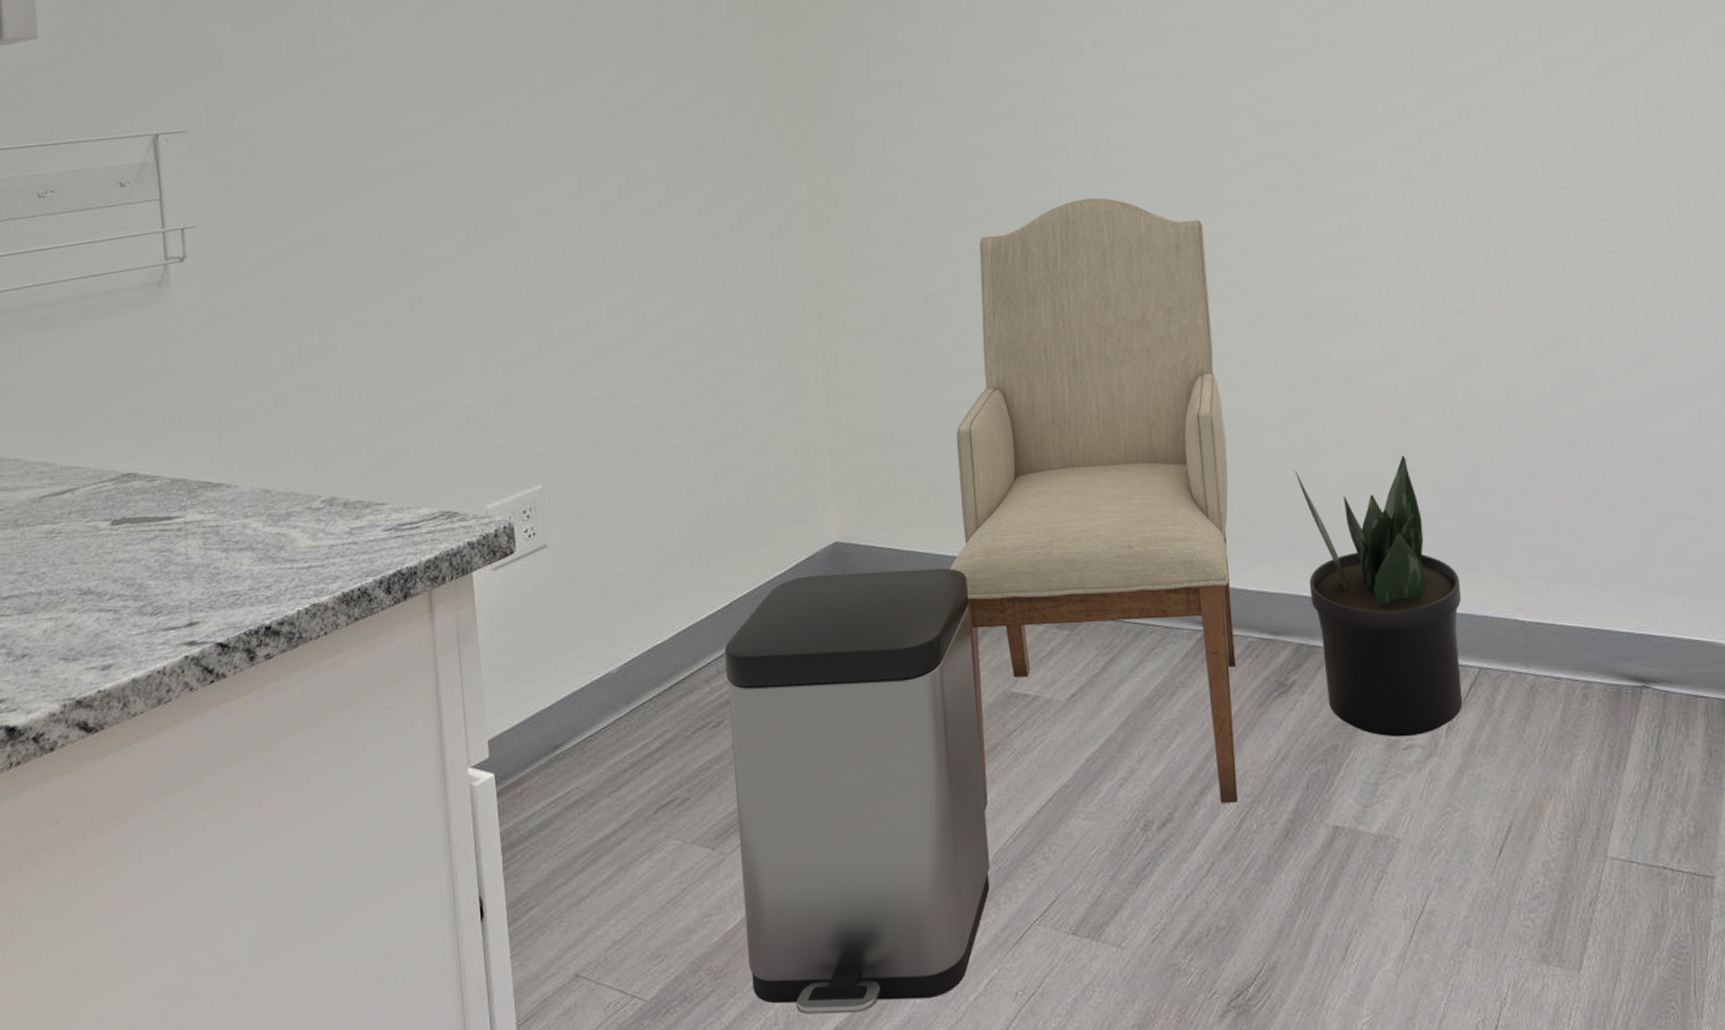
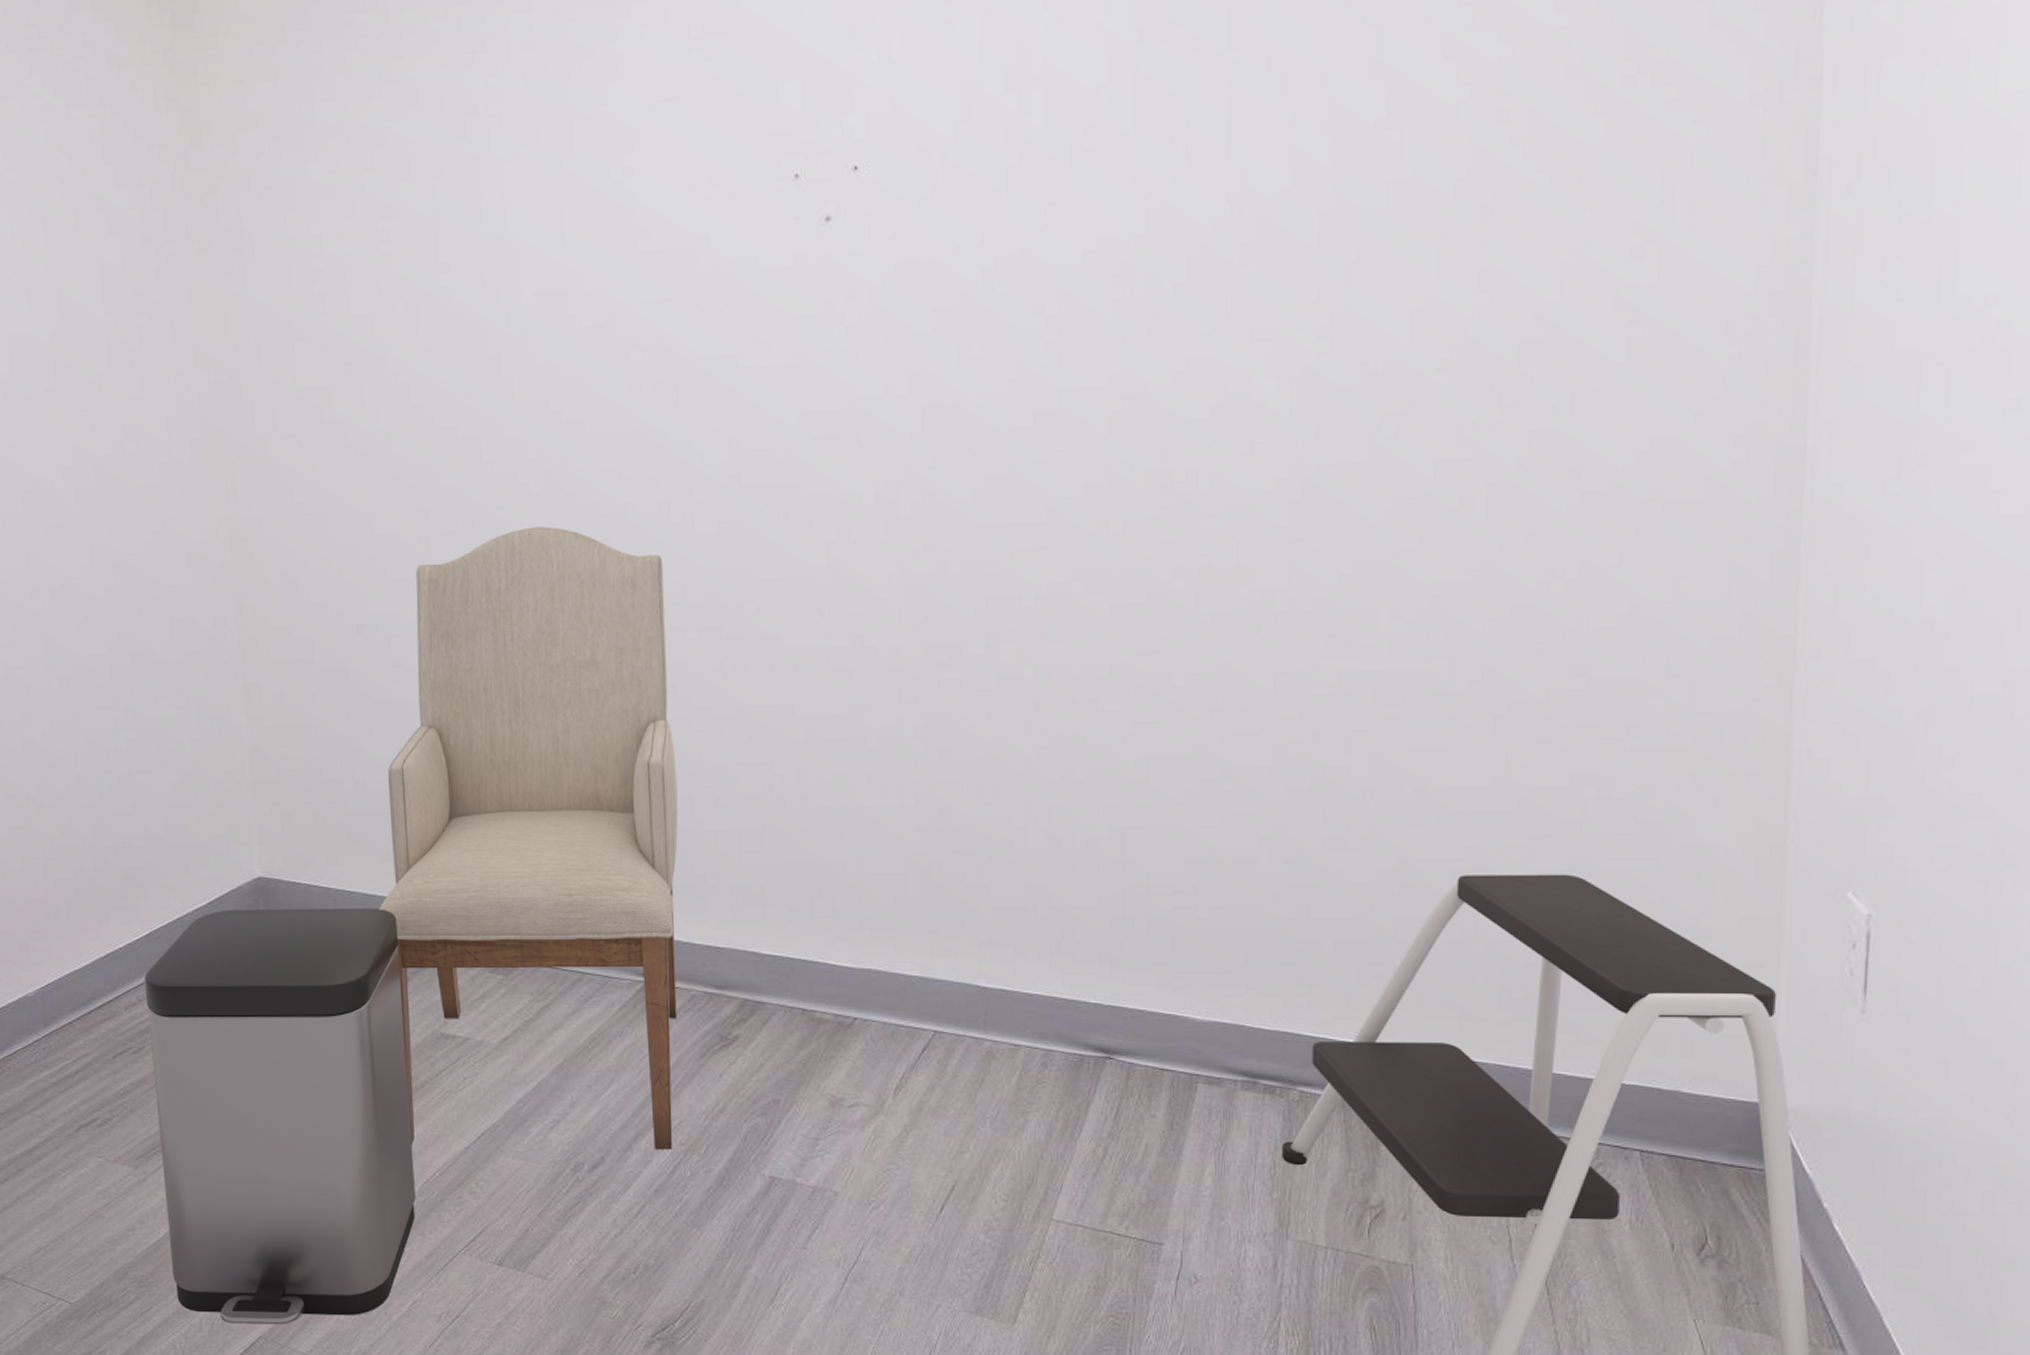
planter: present [1294,455,1463,737] -> none [749,813,921,1095]

